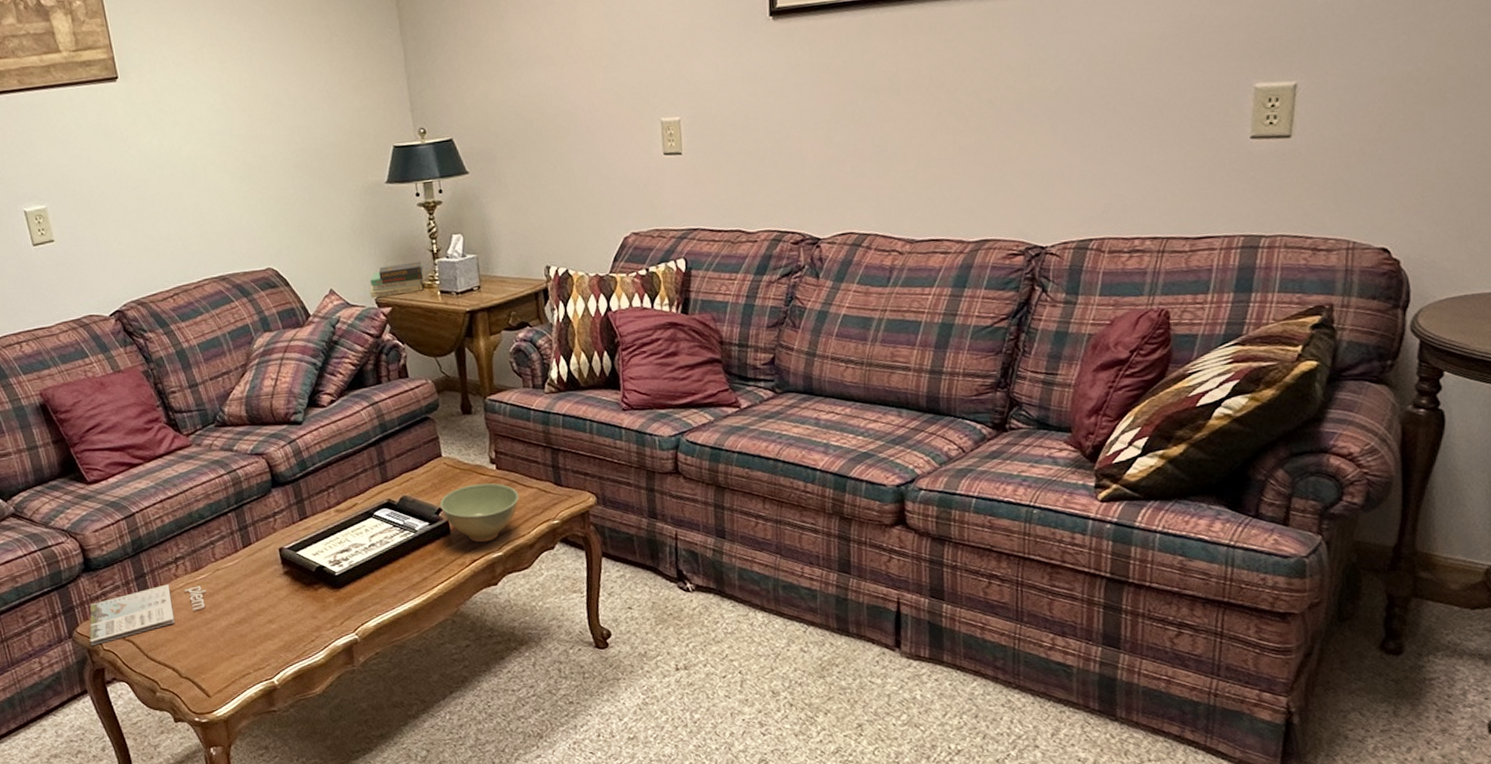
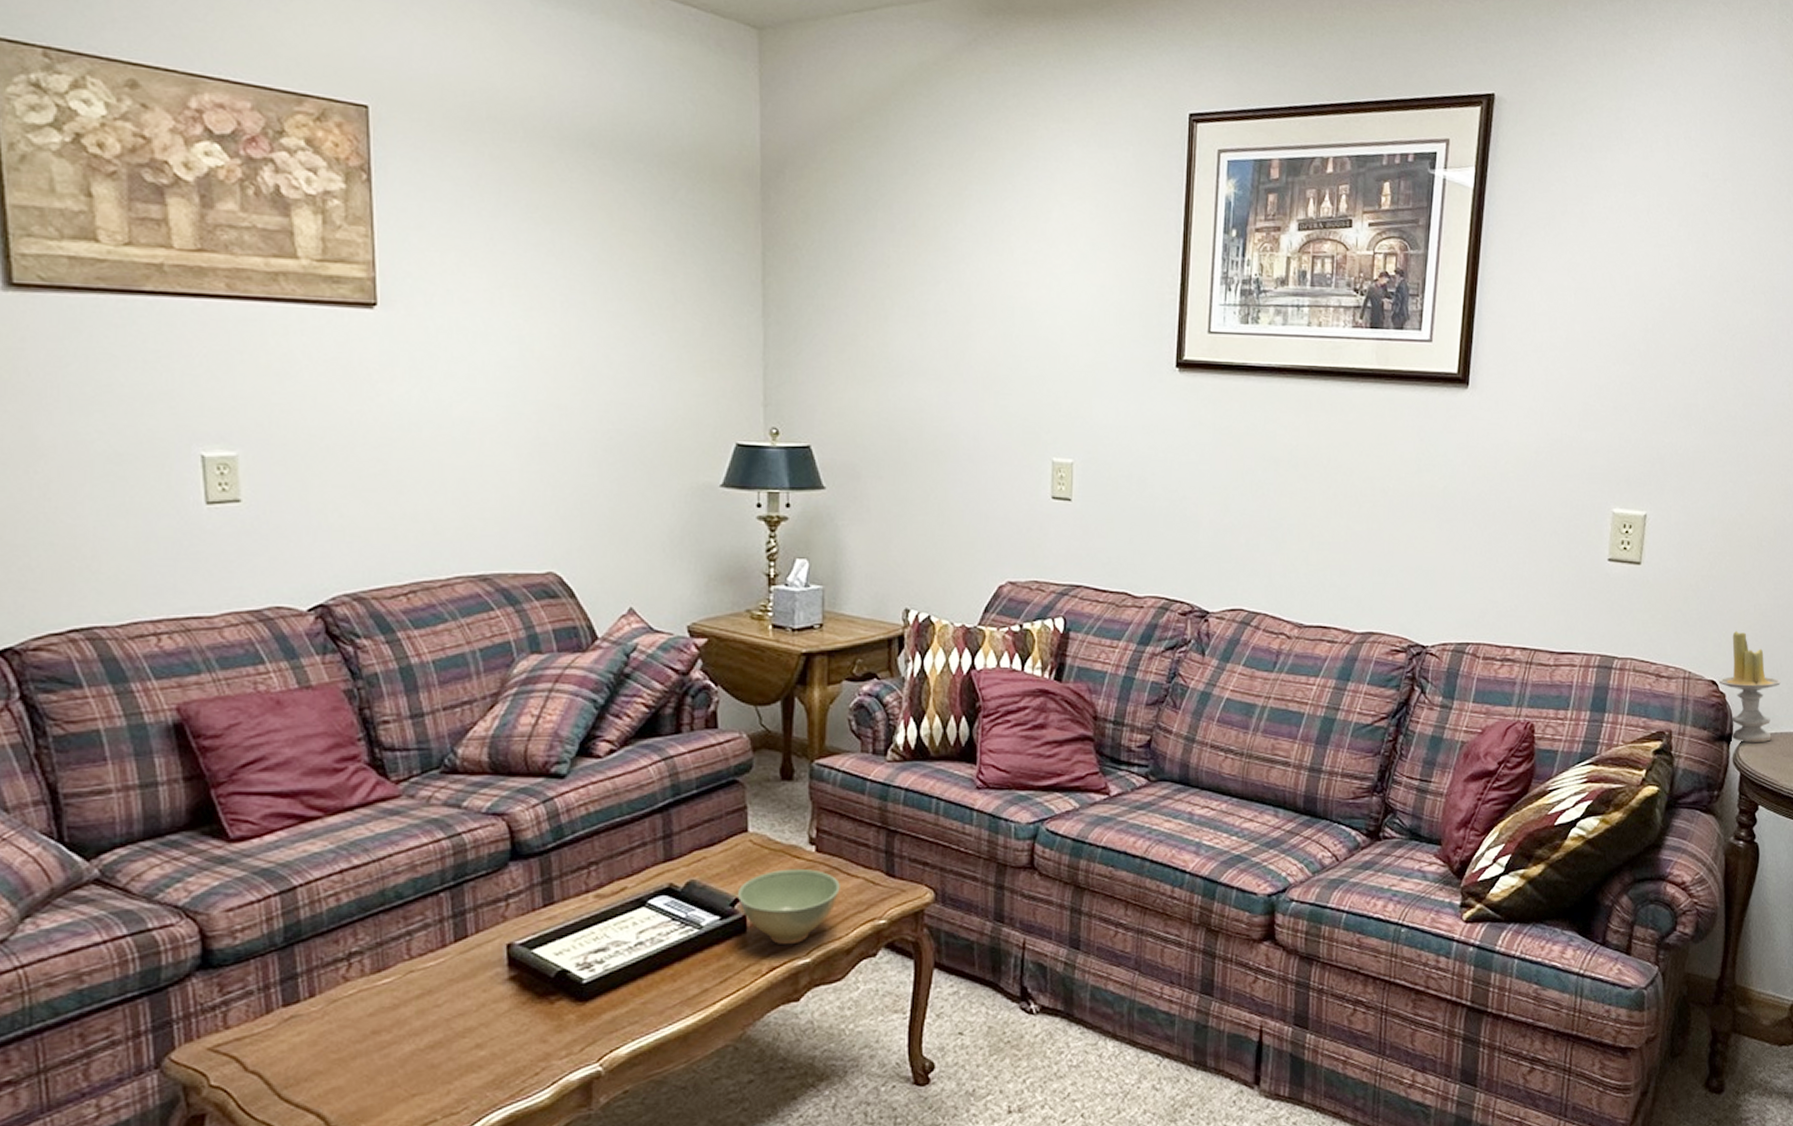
magazine: present [89,584,207,645] -> none [189,990,390,1079]
books: present [370,261,426,299] -> none [683,585,757,626]
candle: none [1391,193,1472,308] -> present [1718,631,1781,742]

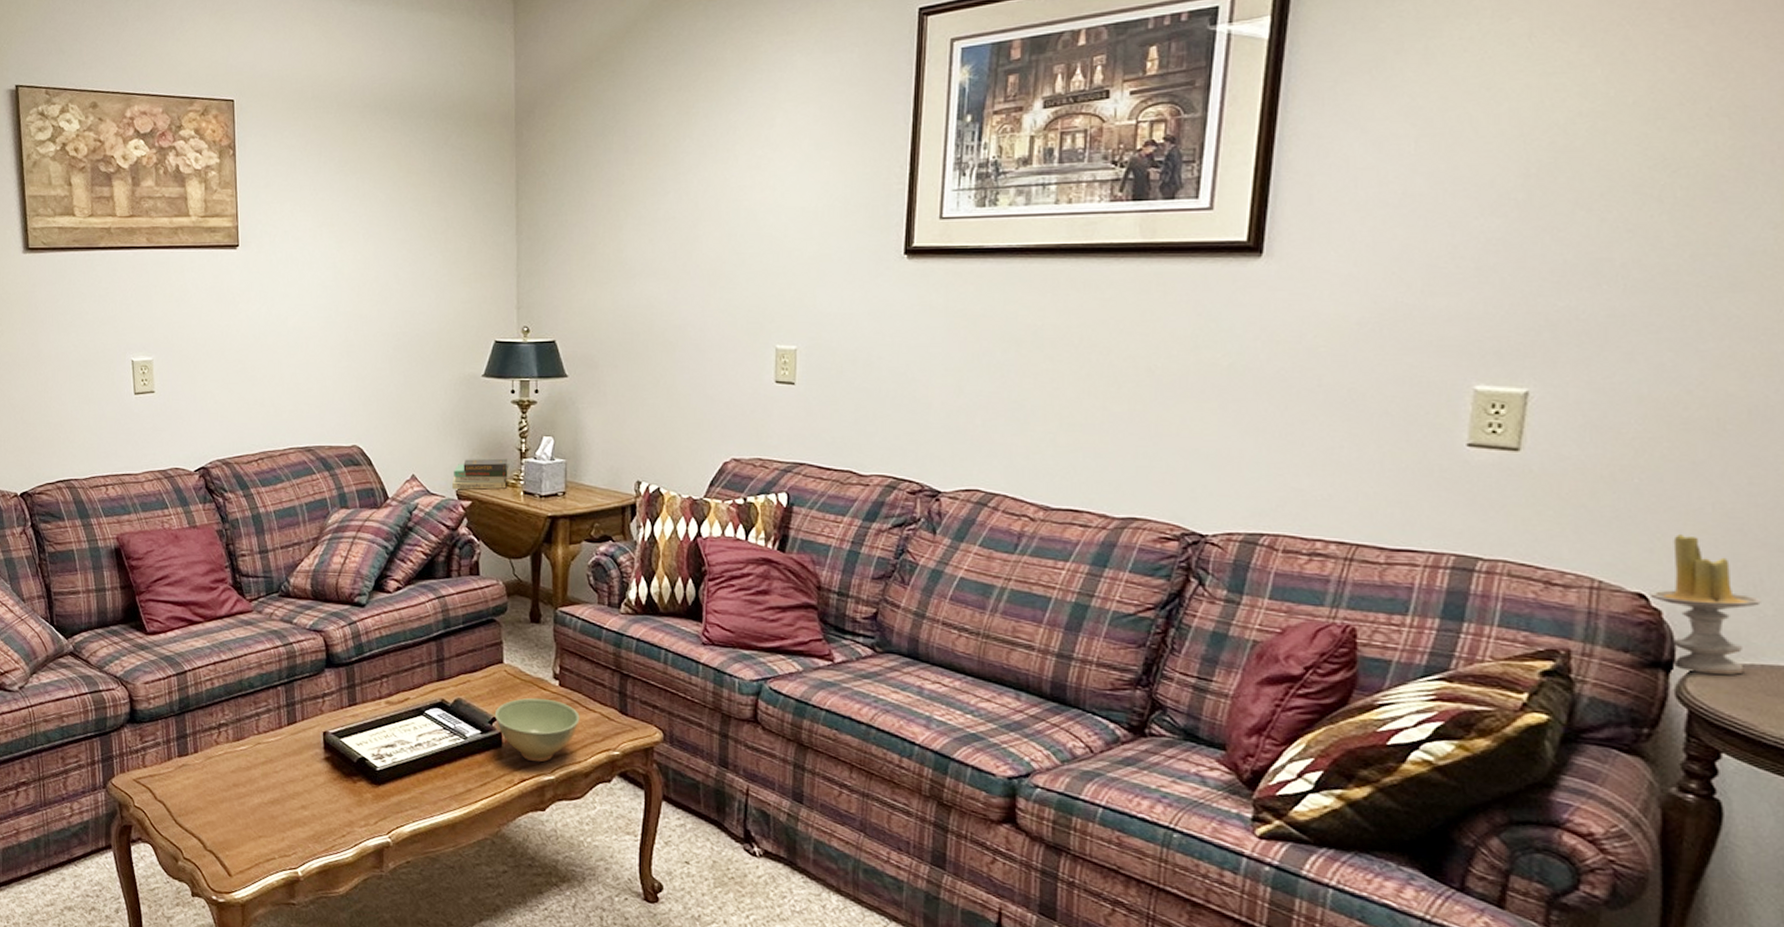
books: none [683,585,757,626] -> present [452,458,511,490]

